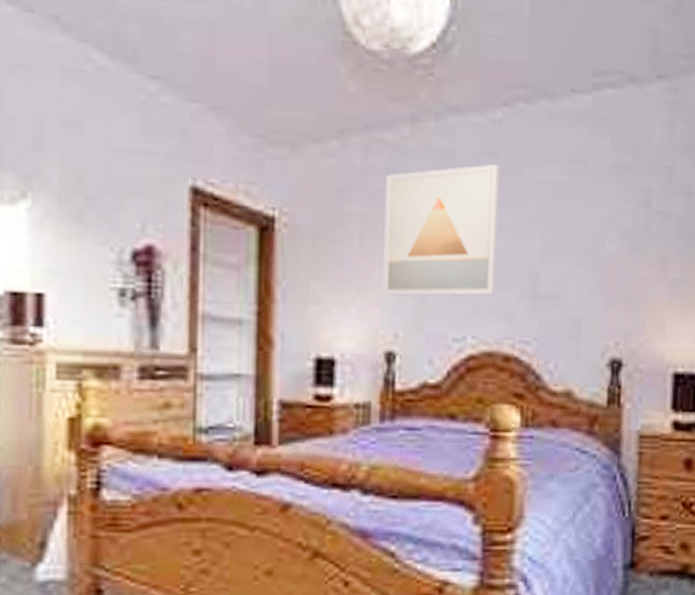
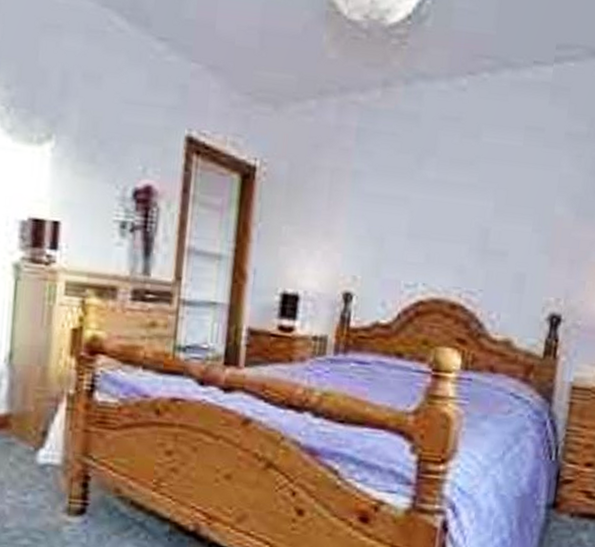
wall art: present [382,163,500,297] -> none [345,127,461,248]

